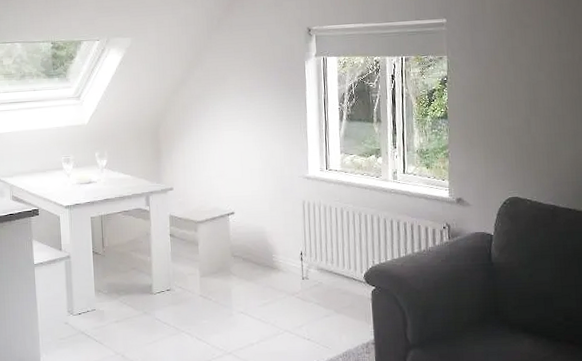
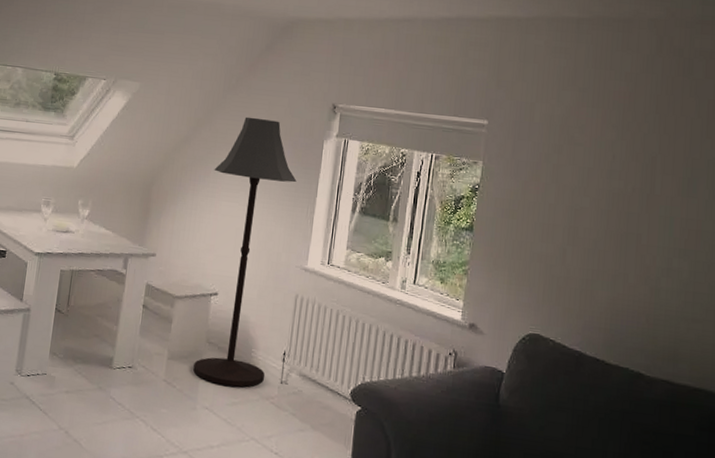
floor lamp: none [211,51,288,290] -> present [193,116,297,387]

